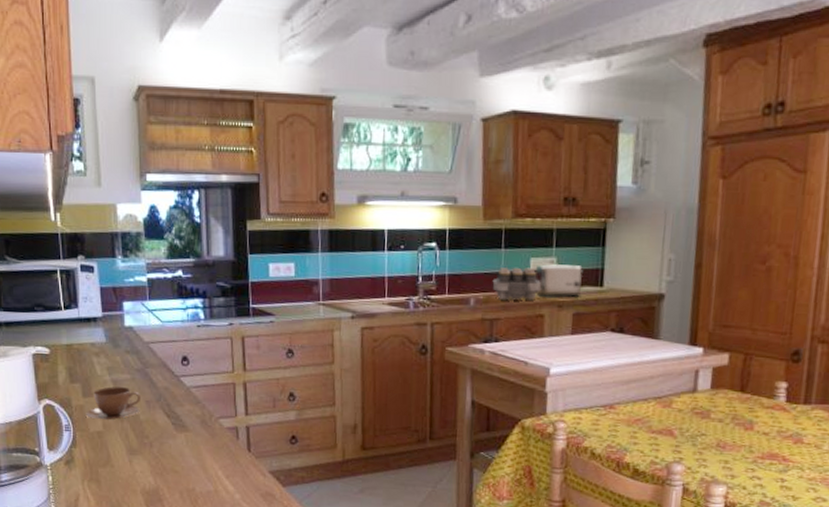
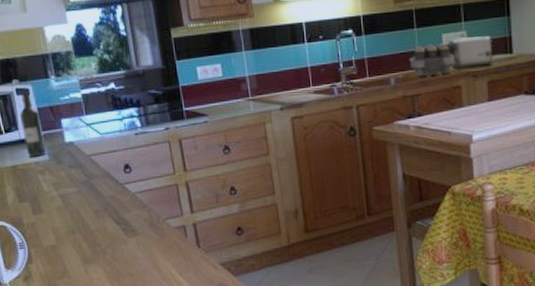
wine bottle: none [82,267,105,338] -> present [20,89,47,157]
teacup: present [85,386,142,420] -> none [37,200,90,234]

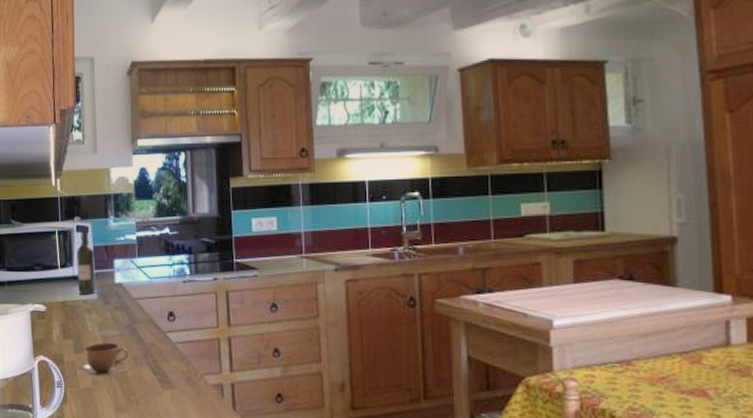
teacup: none [37,200,90,234] -> present [76,343,129,376]
spice rack: present [409,43,455,77] -> none [481,213,534,249]
toaster: present [448,36,494,69] -> none [528,209,583,244]

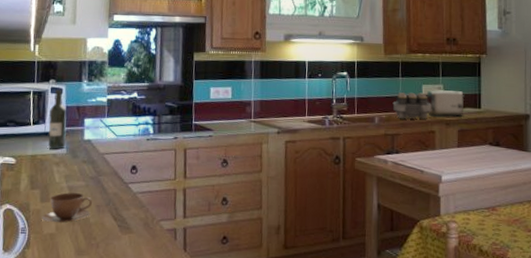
spice rack: none [481,213,534,249] -> present [392,92,431,119]
toaster: none [528,209,583,244] -> present [427,90,466,117]

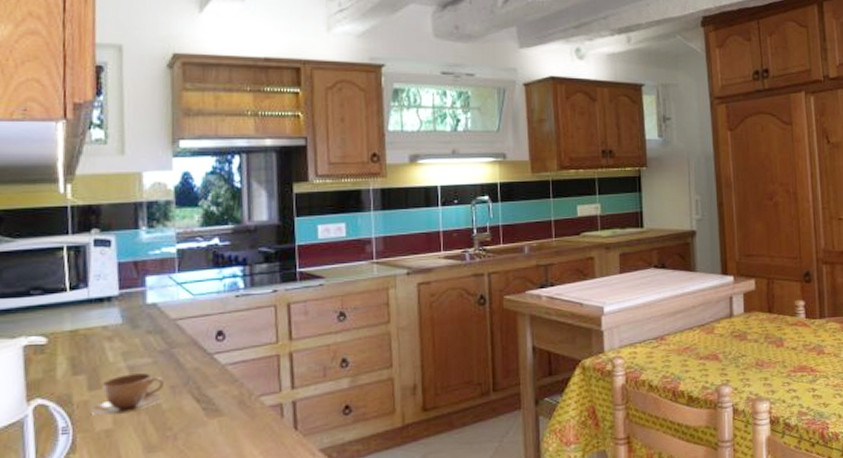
wine bottle: present [48,89,67,149] -> none [93,240,121,320]
spice rack: present [392,92,431,119] -> none [544,214,588,246]
toaster: present [427,90,466,117] -> none [583,210,626,240]

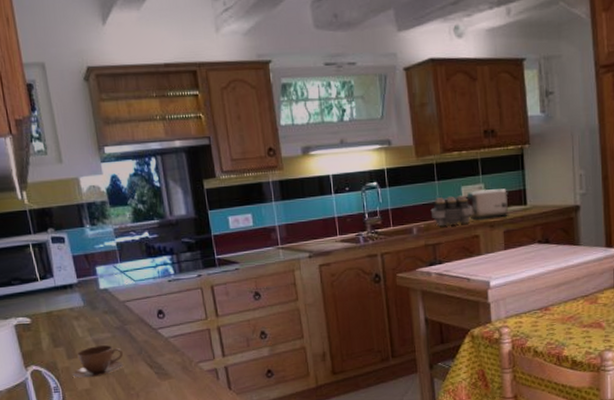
spice rack: none [544,214,588,246] -> present [430,195,473,227]
toaster: none [583,210,626,240] -> present [467,188,510,220]

